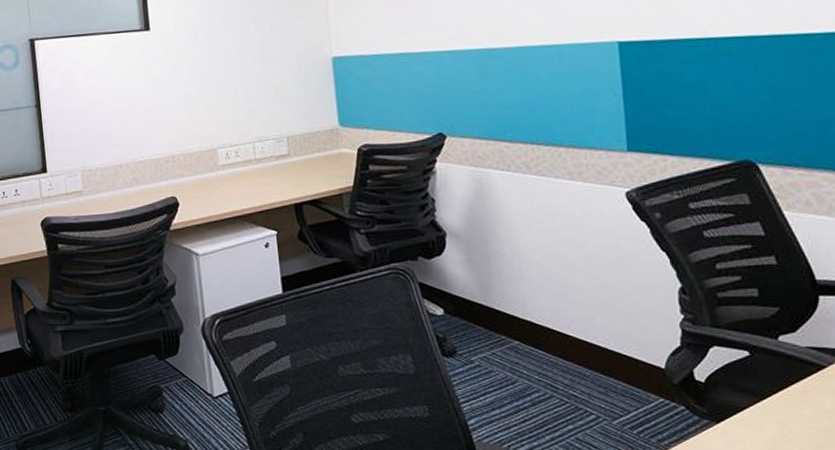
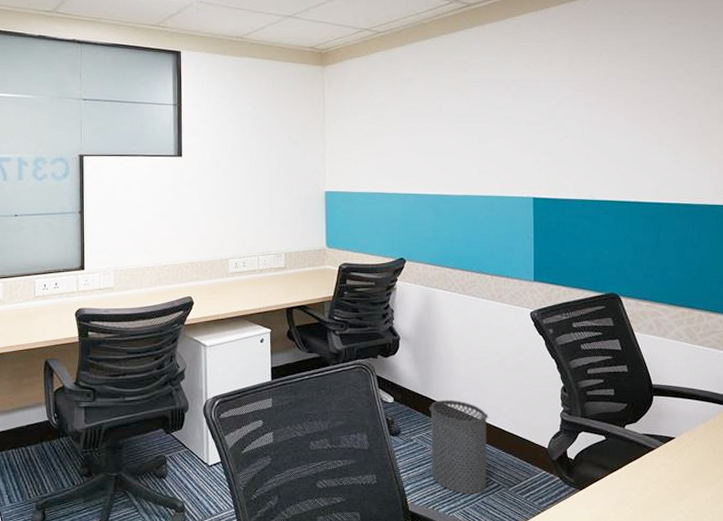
trash can: none [493,309,581,428] -> present [429,399,488,494]

